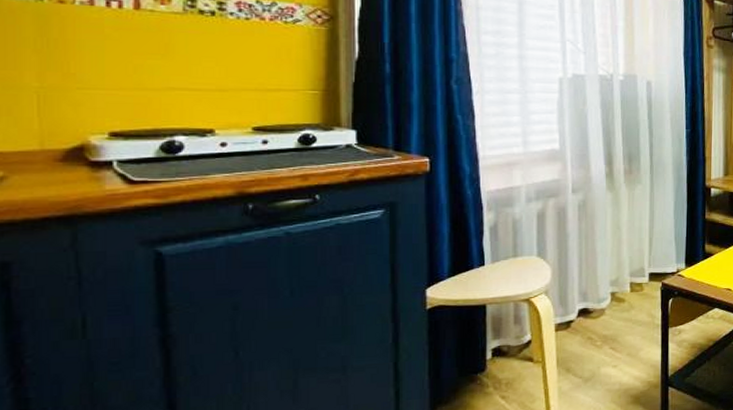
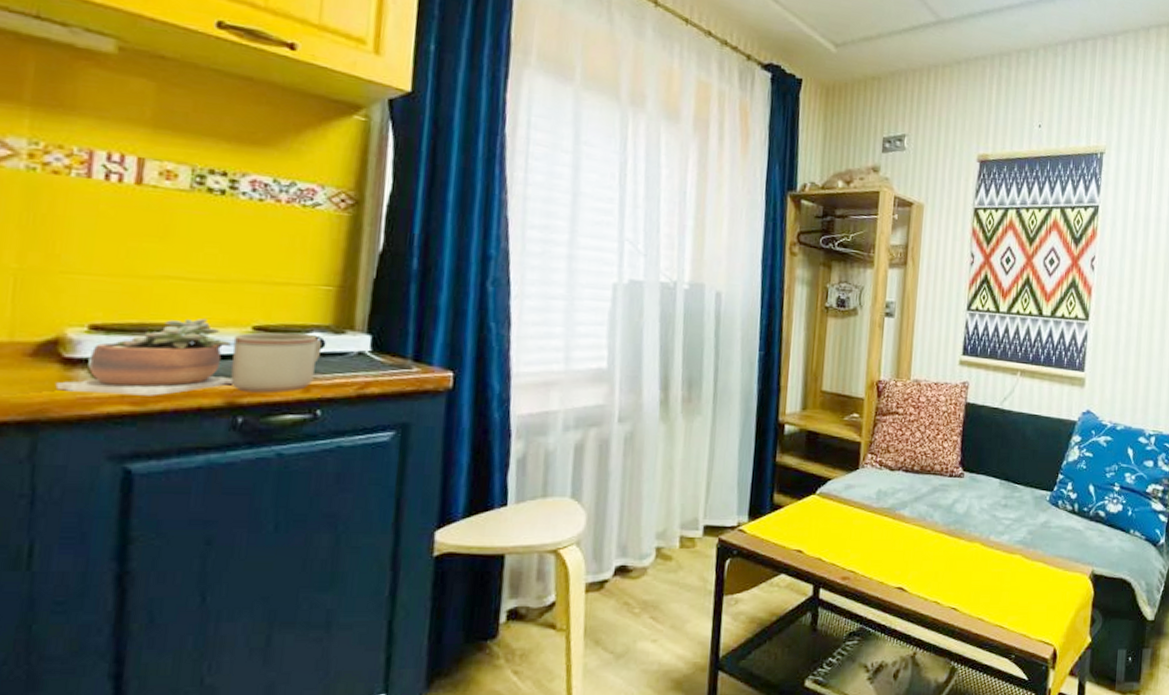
succulent plant: none [86,123,240,190] -> present [55,319,233,396]
mug: none [237,131,313,183] -> present [230,332,321,394]

